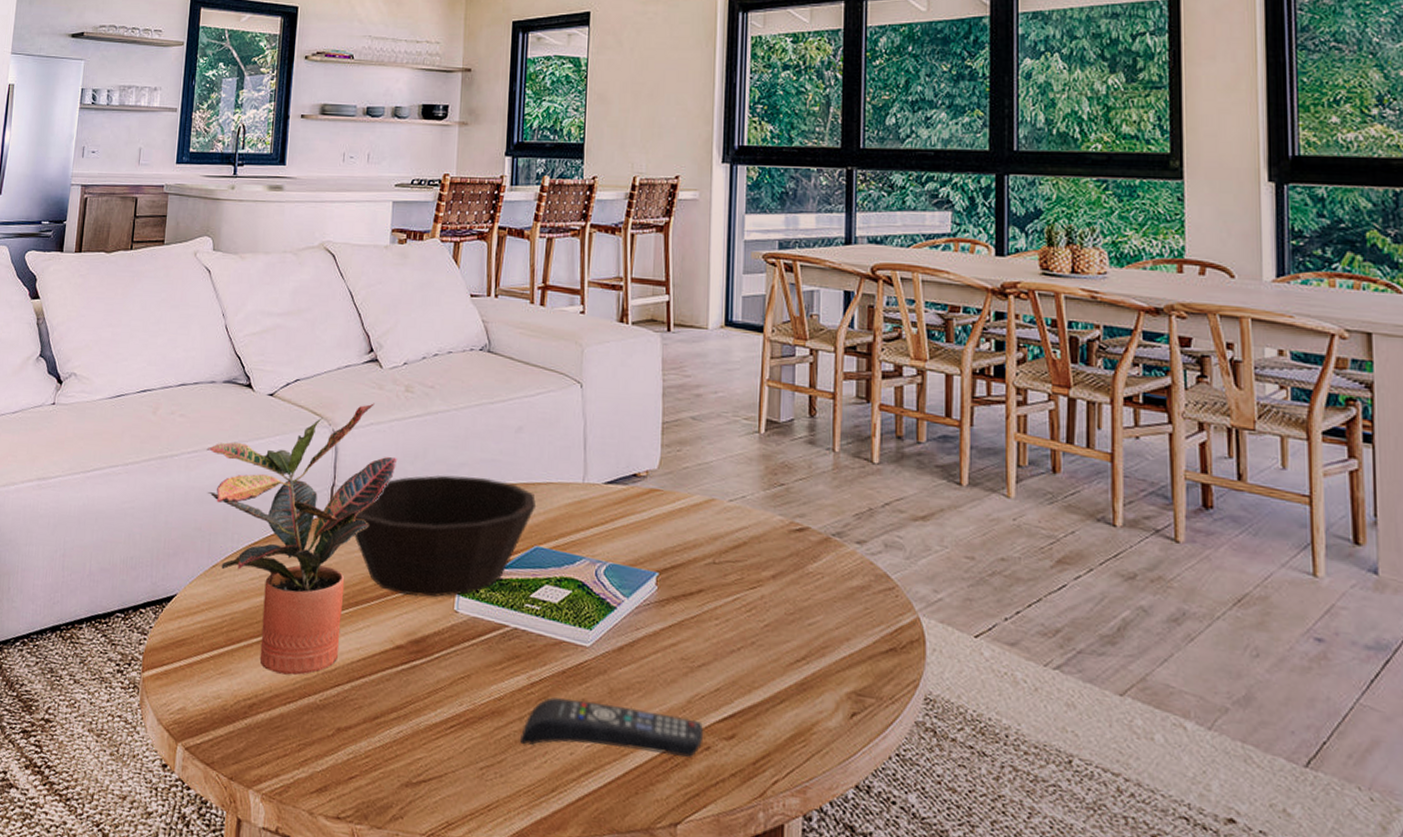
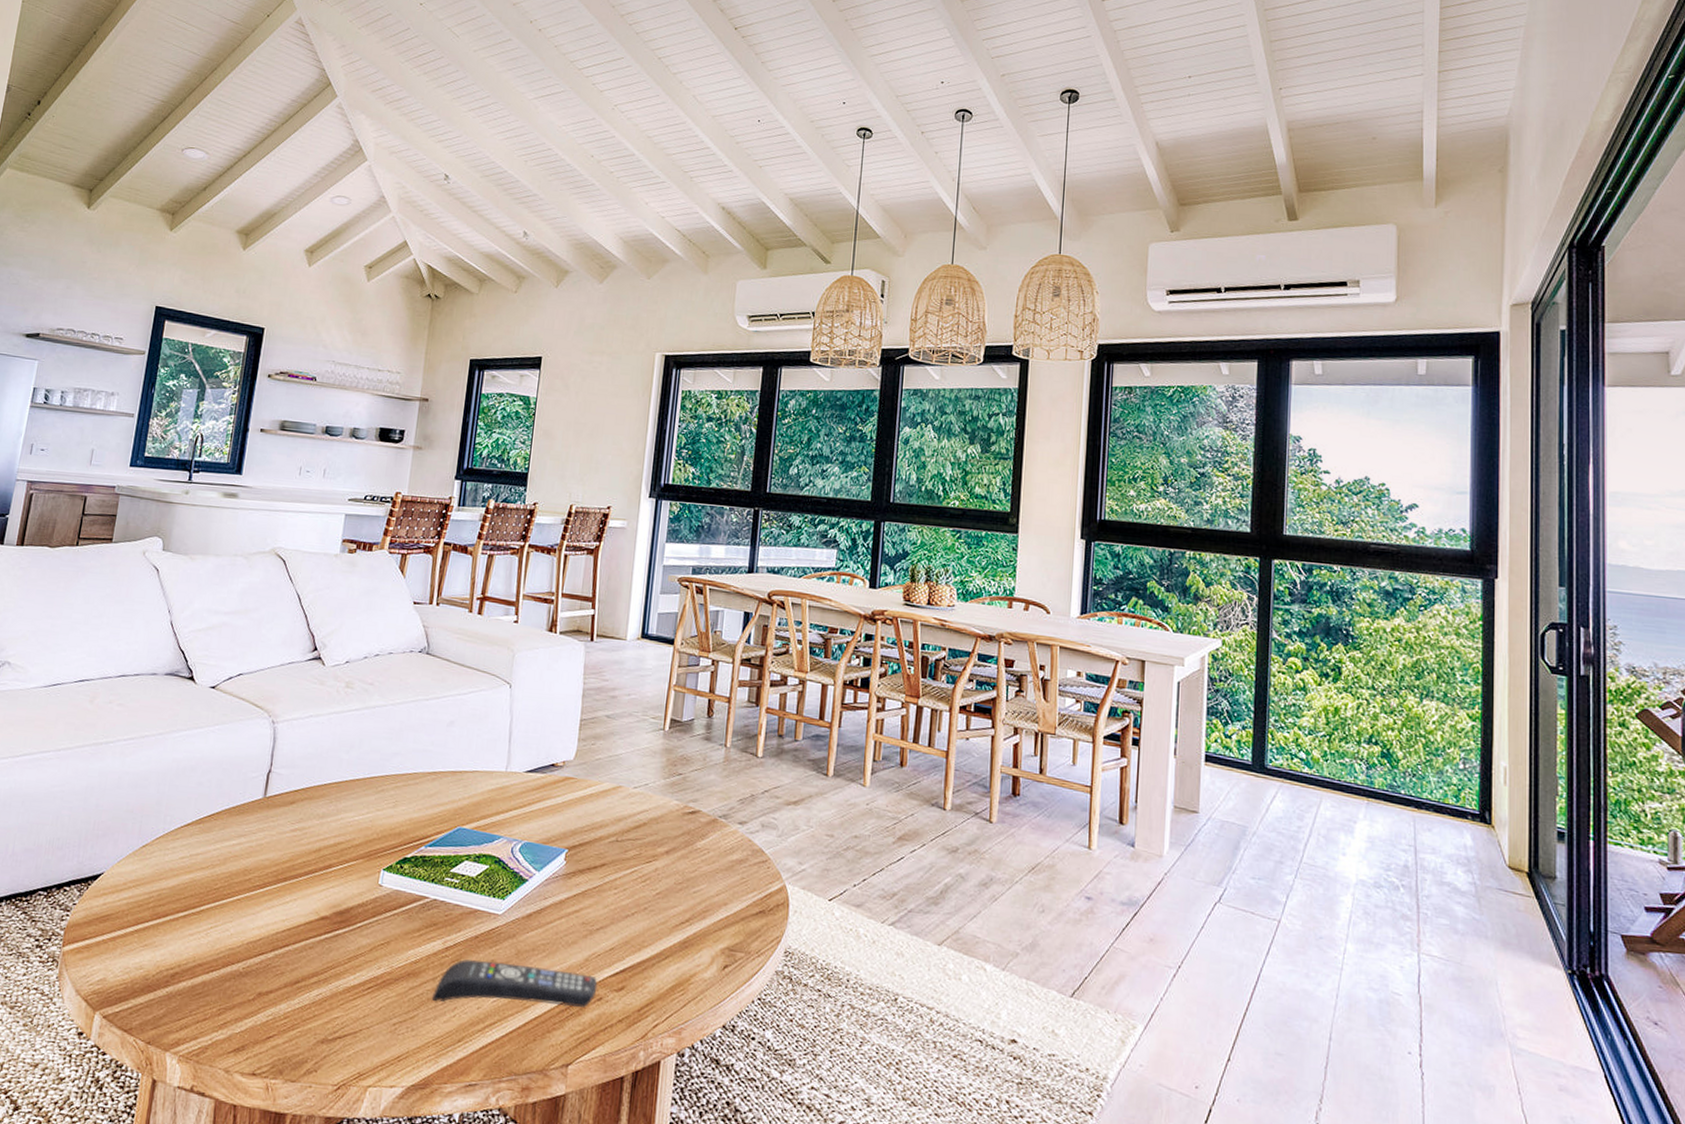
potted plant: present [206,403,398,675] -> none [142,697,334,946]
bowl: present [354,475,536,597] -> none [287,763,462,873]

